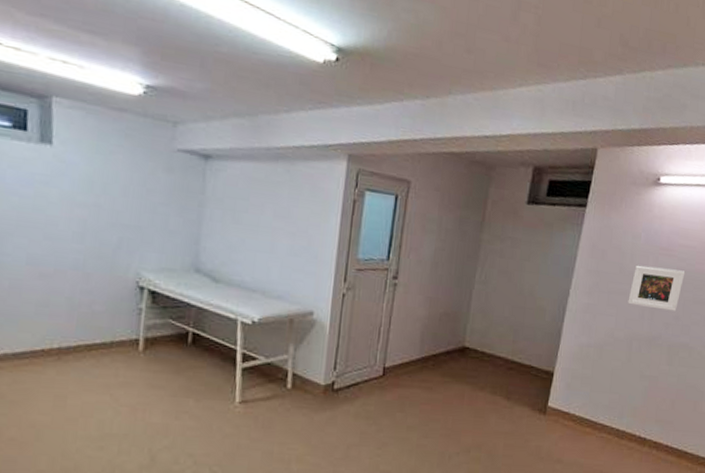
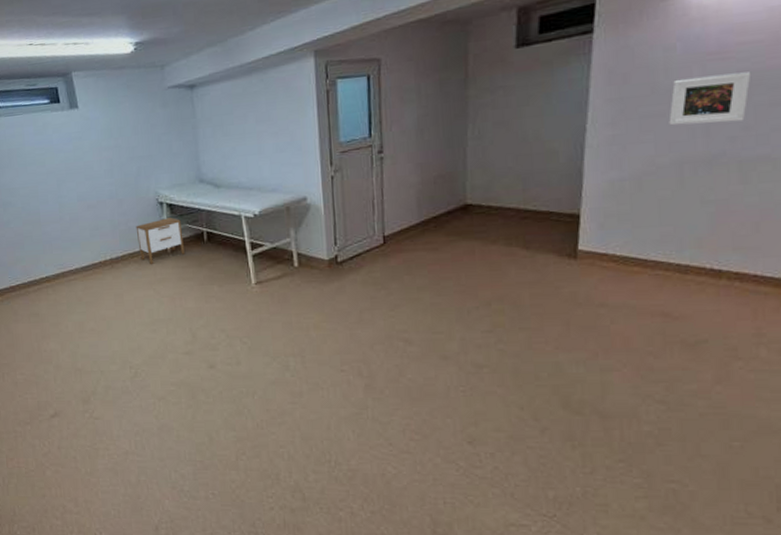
nightstand: none [100,307,163,362] -> present [135,217,185,264]

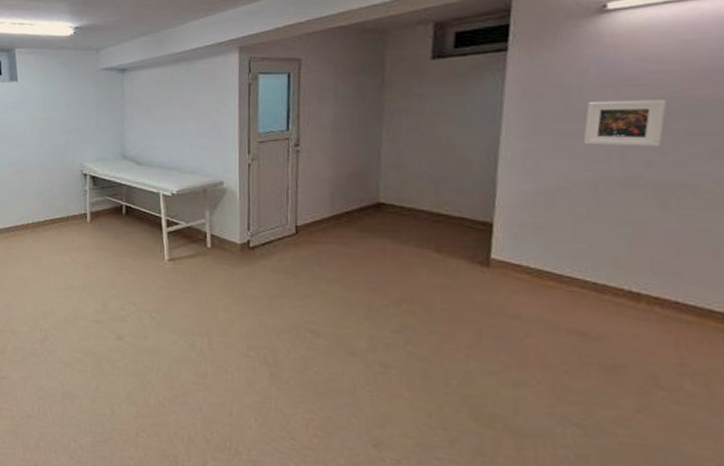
nightstand: present [135,217,185,264] -> none [59,189,103,231]

